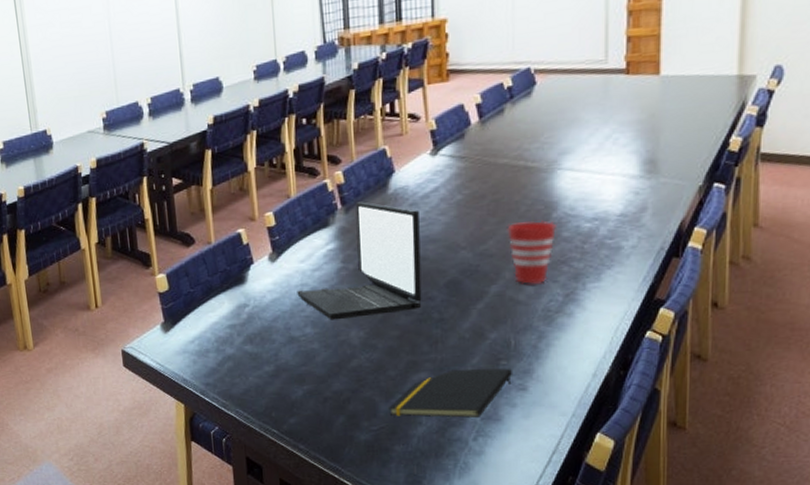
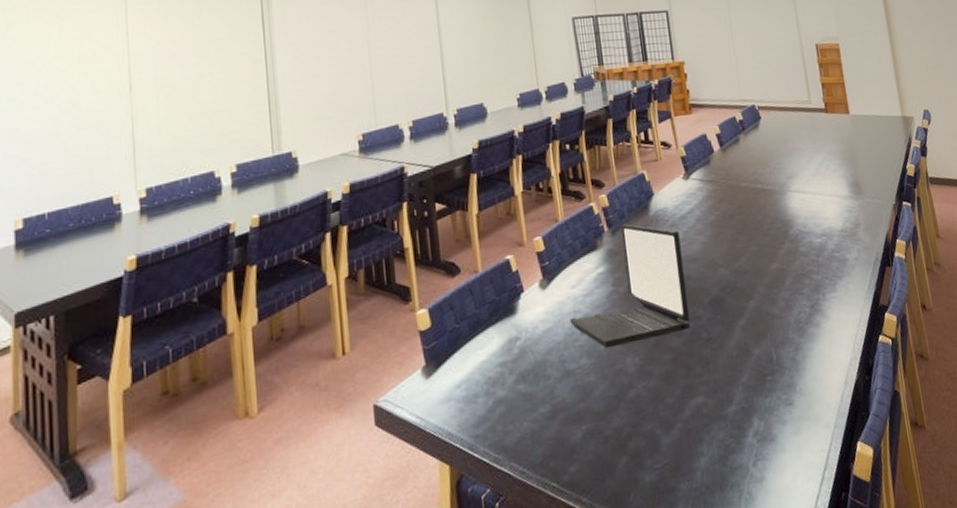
notepad: present [389,368,513,418] -> none [670,383,779,449]
cup: present [507,220,556,284] -> none [755,237,795,298]

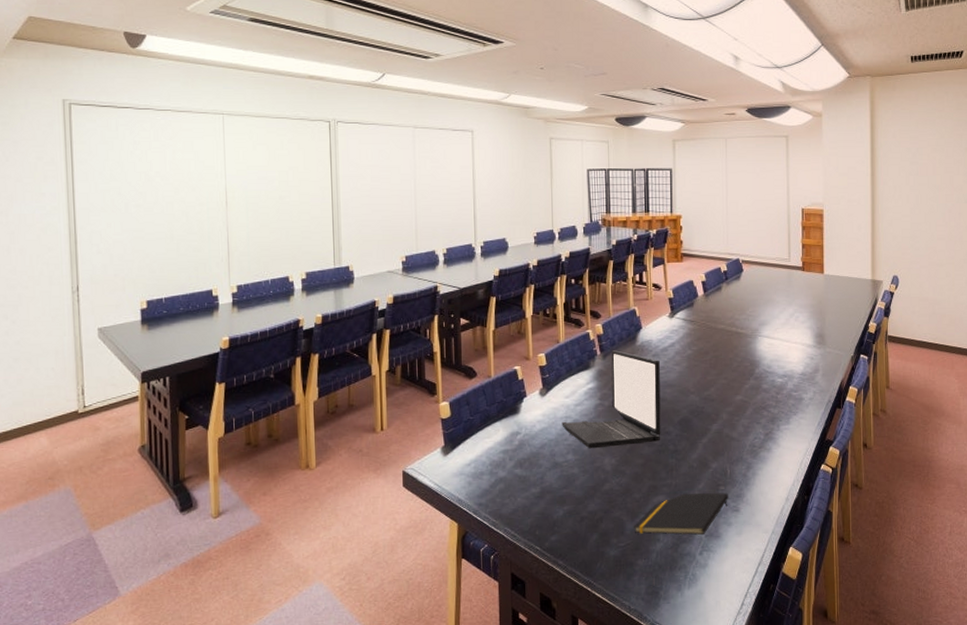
notepad: none [670,383,779,449] -> present [634,492,729,535]

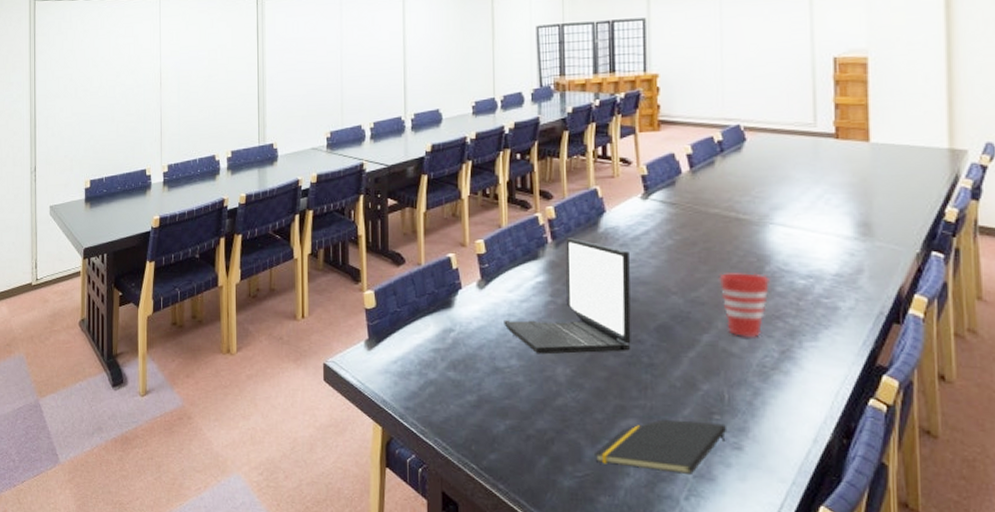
cup: none [724,375,758,424] -> present [719,273,769,337]

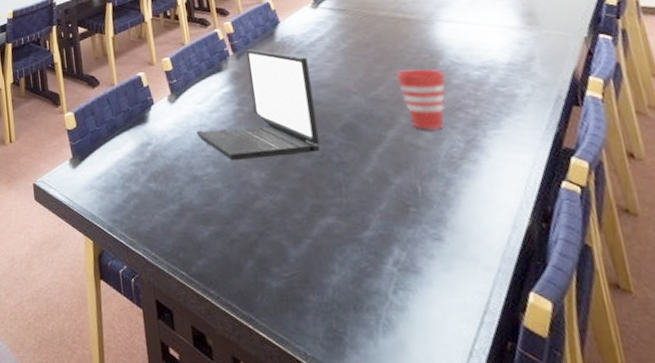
notepad: present [595,419,728,474] -> none [298,215,426,268]

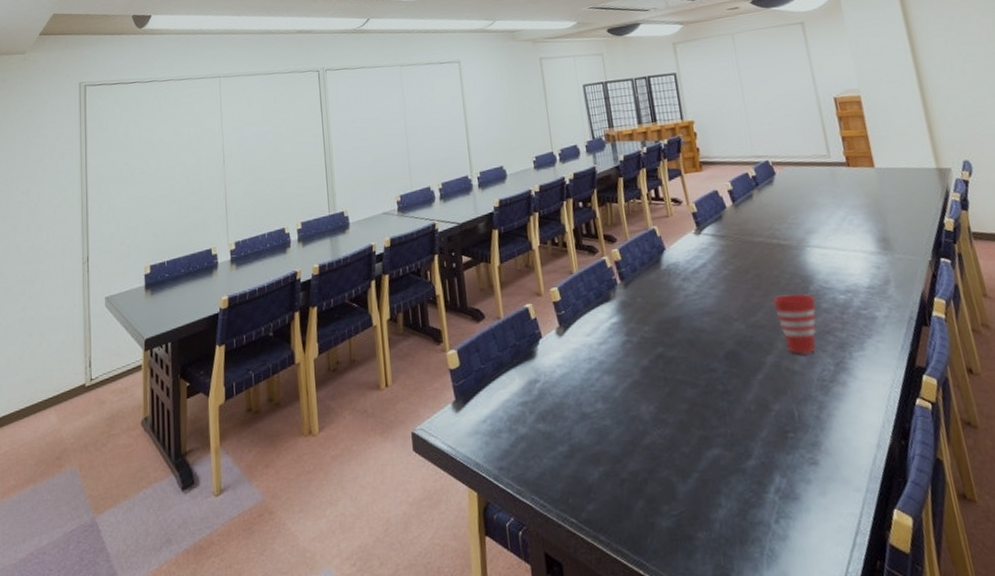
laptop: present [196,49,320,161] -> none [585,277,705,395]

